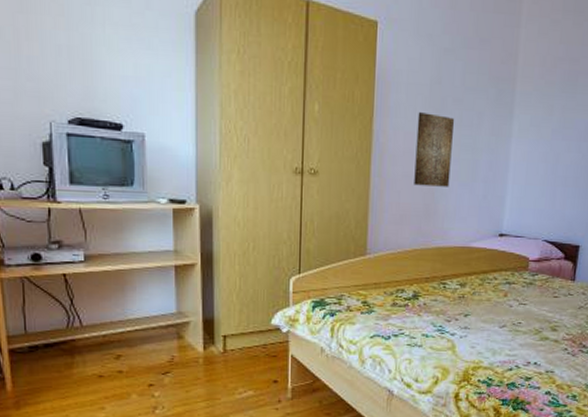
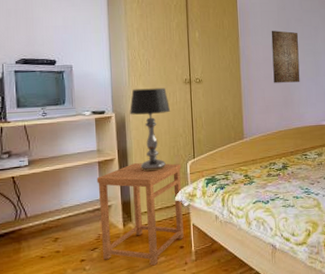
side table: none [172,272,283,400] -> present [96,163,184,266]
table lamp: none [219,174,274,285] -> present [130,87,171,172]

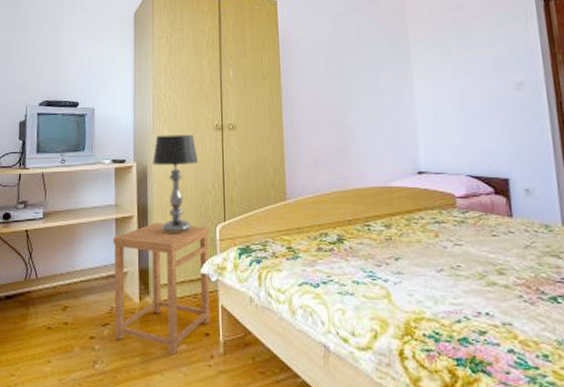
wall art: present [271,31,300,83] -> none [320,67,359,131]

